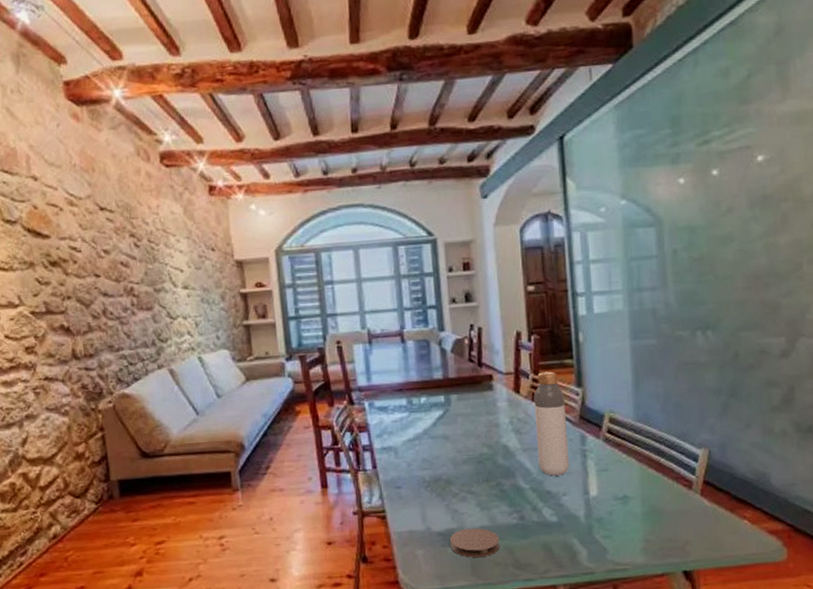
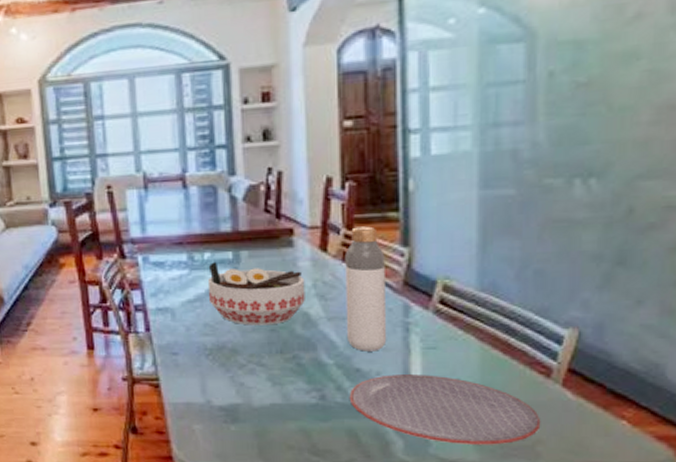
bowl: none [424,404,505,459] -> present [208,261,305,326]
coaster: present [450,528,500,558] -> none [234,405,293,439]
plate: none [543,492,688,550] -> present [349,375,541,445]

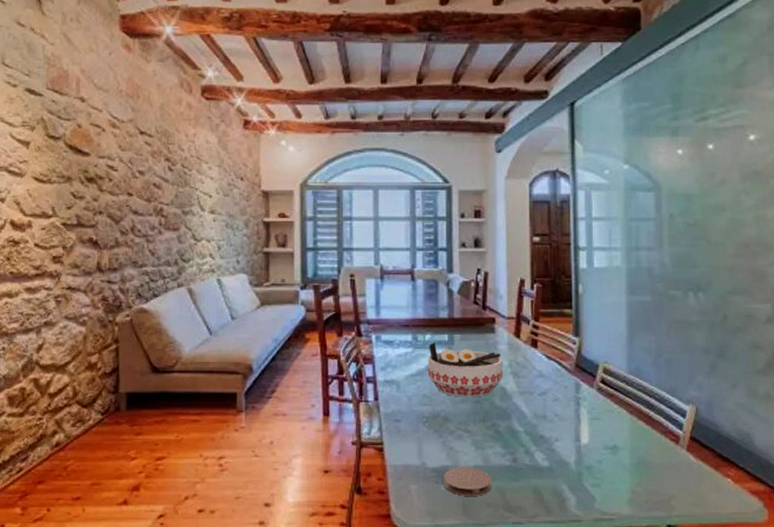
coaster: none [234,405,293,439] -> present [444,467,491,497]
bottle: present [345,226,387,351] -> none [533,319,564,421]
plate: present [349,375,541,445] -> none [535,441,674,500]

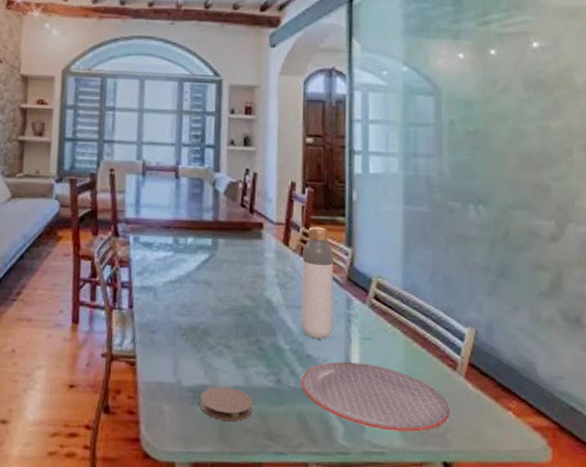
bowl: present [428,342,503,397] -> none [188,246,270,310]
bottle: none [533,319,564,421] -> present [301,226,334,339]
plate: none [535,441,674,500] -> present [300,362,450,432]

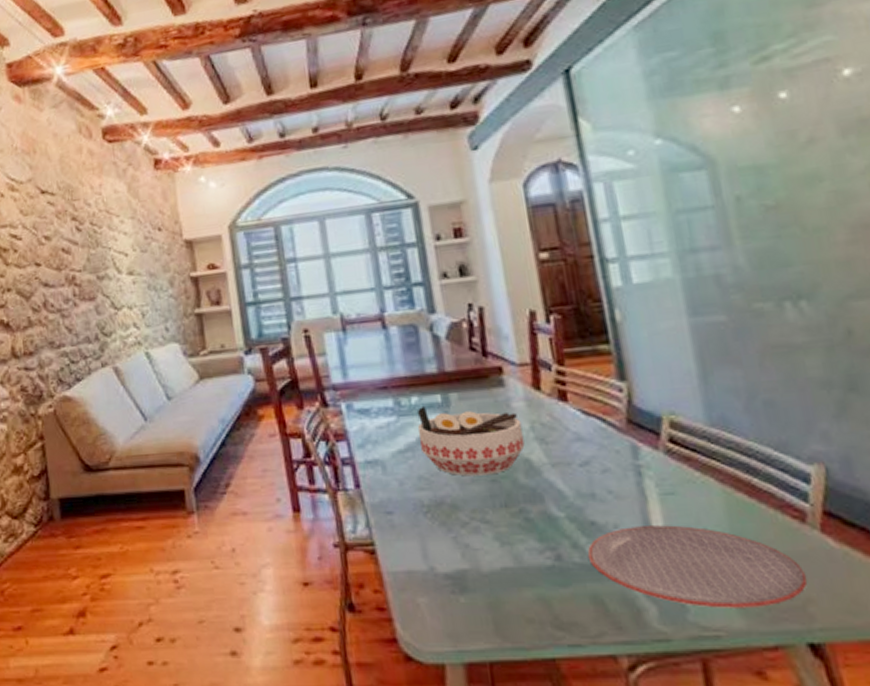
bowl: none [188,246,270,310] -> present [417,405,525,476]
coaster: present [200,386,252,422] -> none [461,569,531,611]
bottle: present [301,226,334,339] -> none [560,360,620,501]

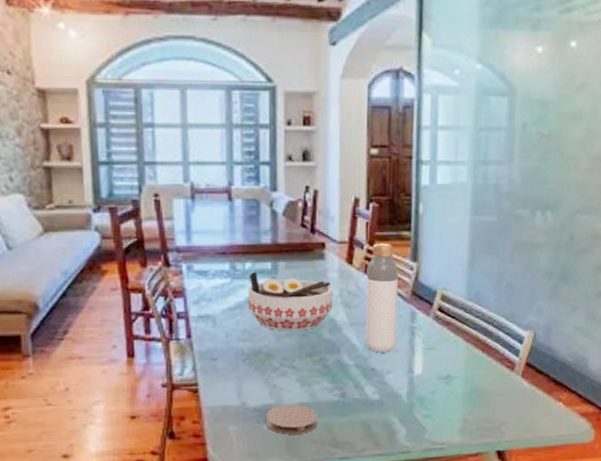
coaster: none [461,569,531,611] -> present [266,404,318,435]
bottle: none [560,360,620,501] -> present [365,243,398,353]
plate: present [587,525,808,608] -> none [365,371,506,429]

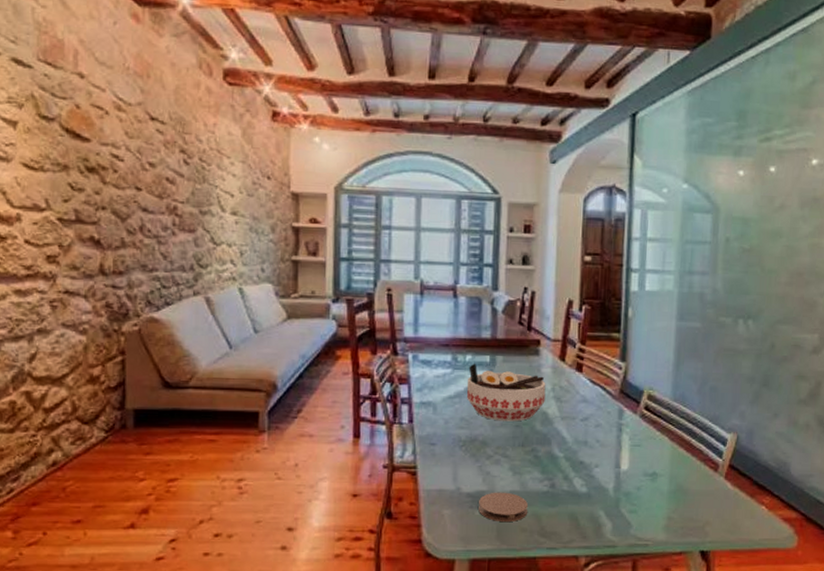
bottle: present [365,243,398,353] -> none [574,343,608,447]

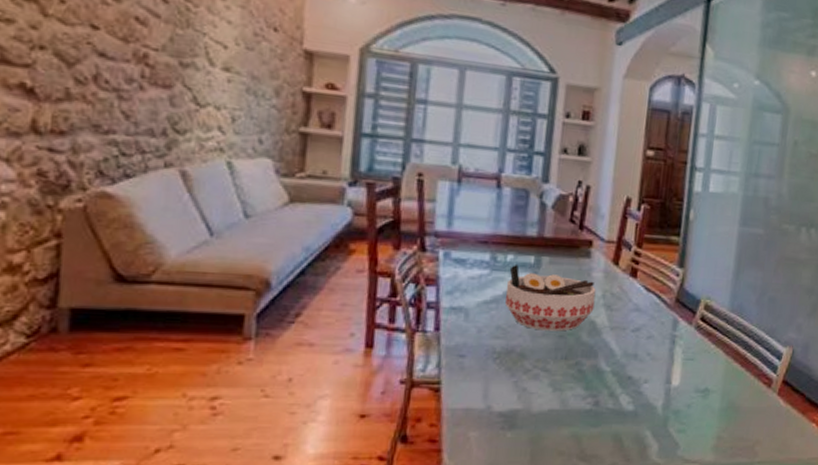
coaster: present [479,492,528,523] -> none [511,411,567,445]

